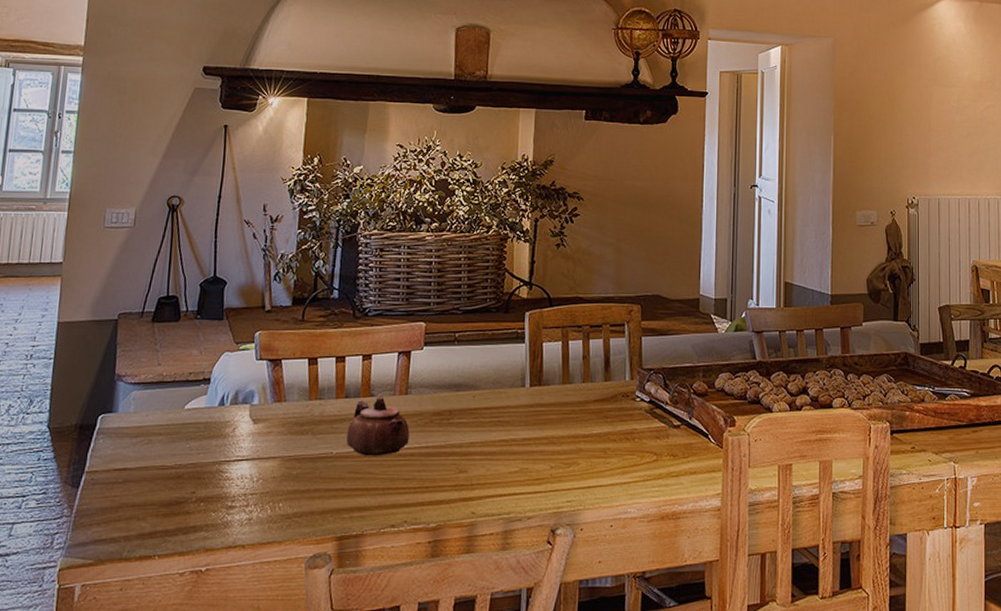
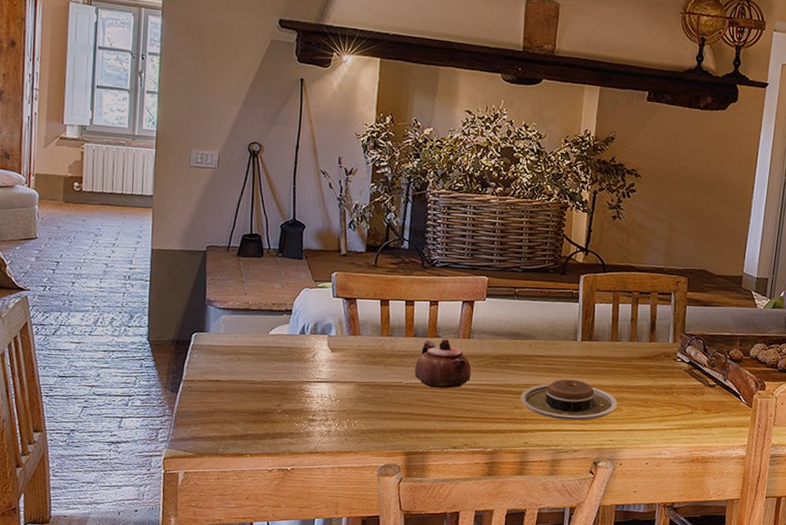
plate: none [465,433,574,482] -> present [520,379,618,421]

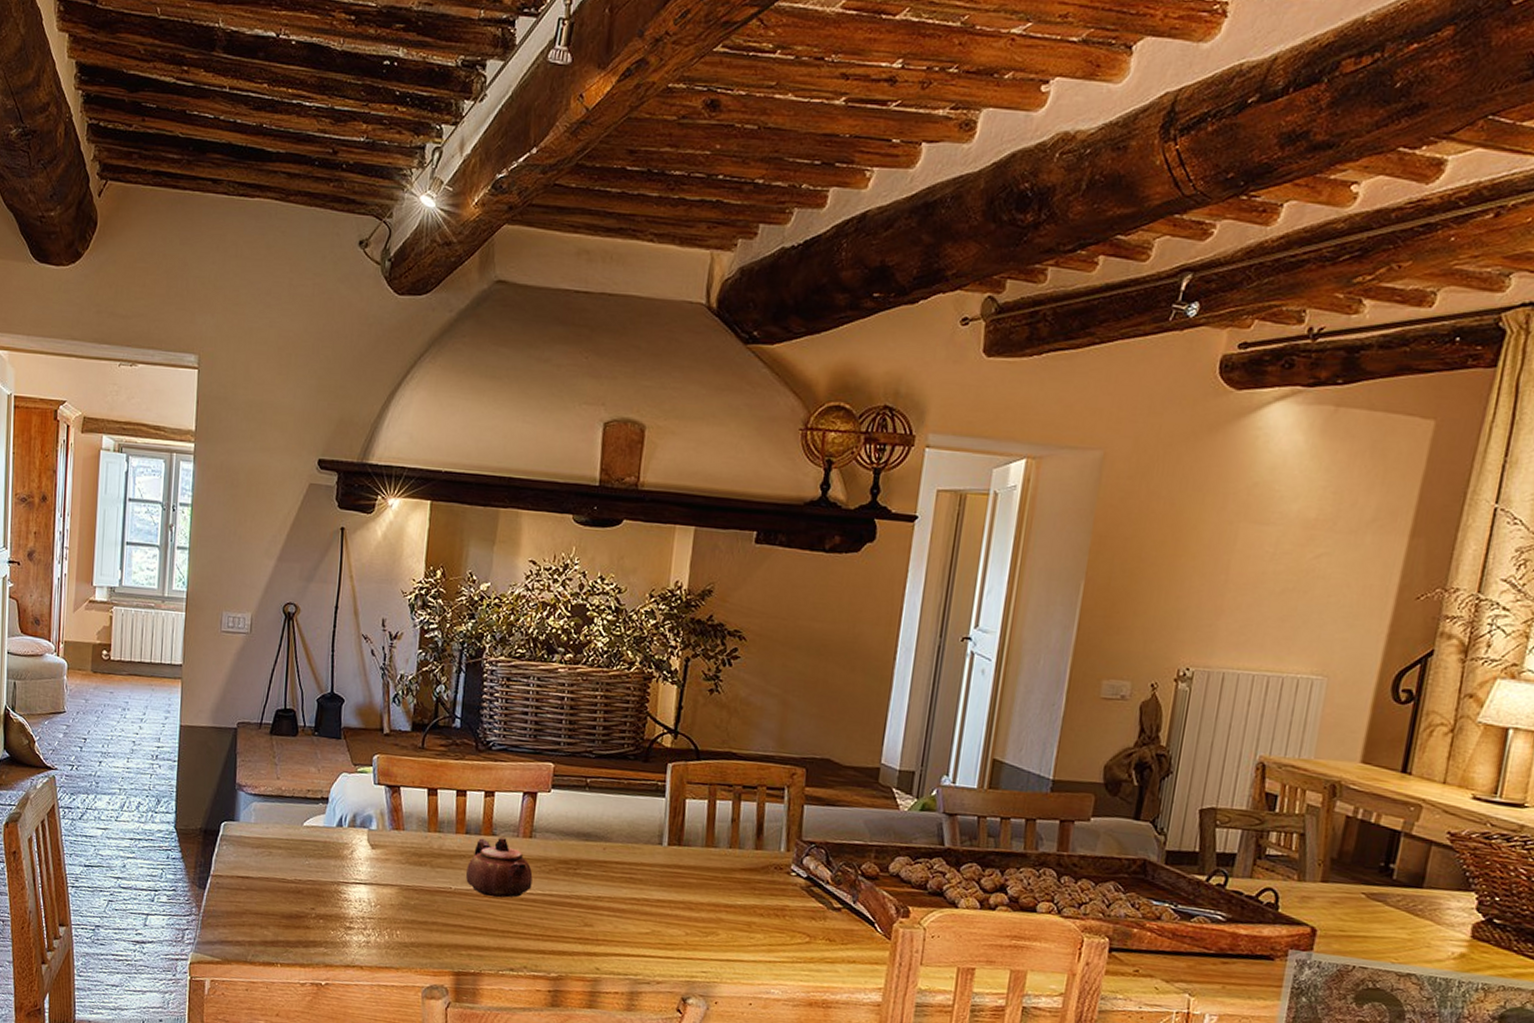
plate: present [520,379,618,421] -> none [592,892,713,946]

